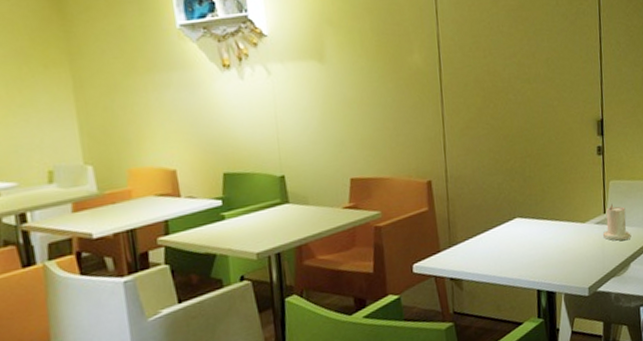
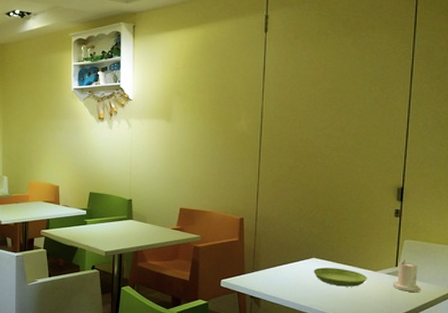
saucer: none [518,225,576,248] -> present [313,267,367,287]

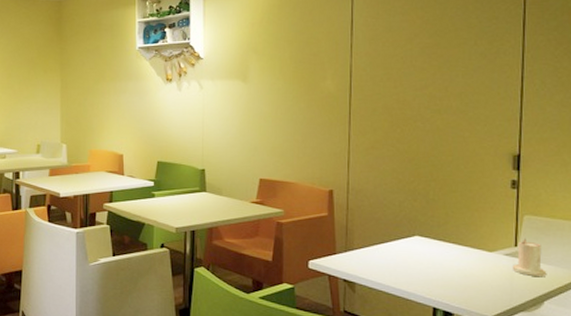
saucer: present [313,267,367,287] -> none [416,247,481,270]

